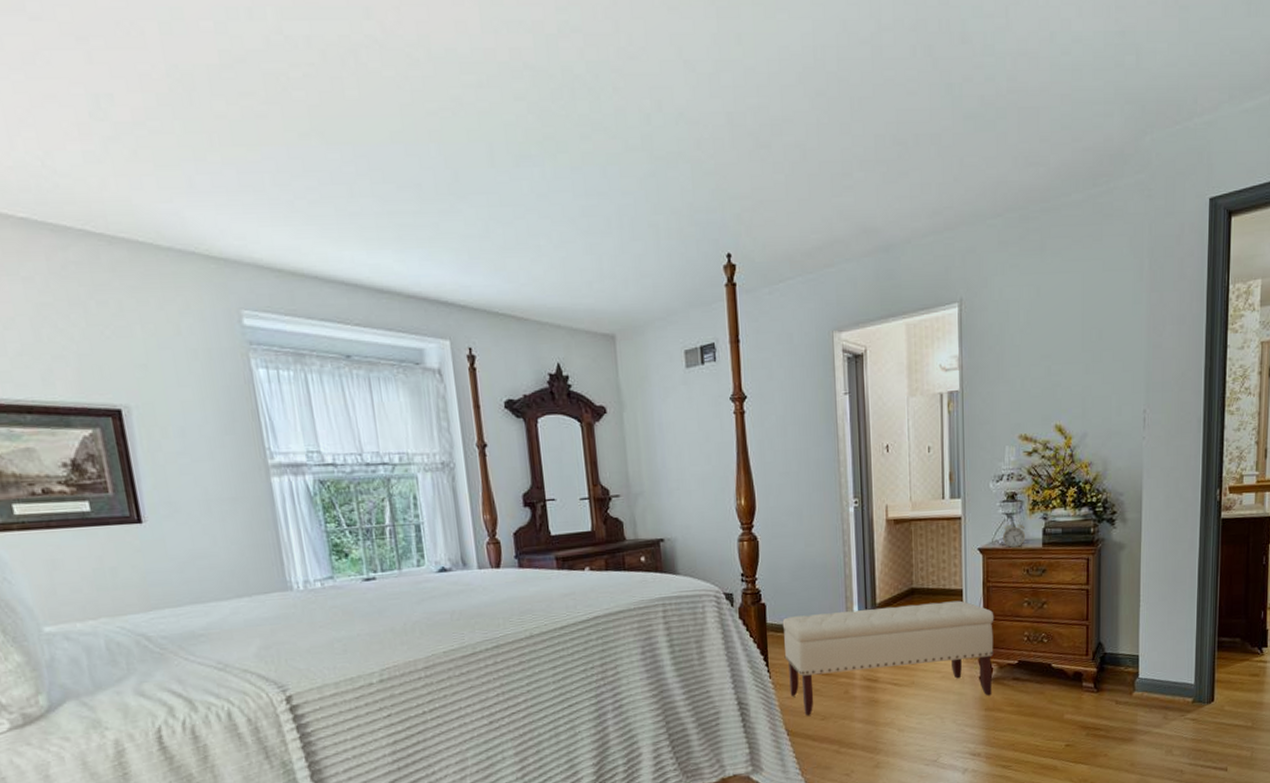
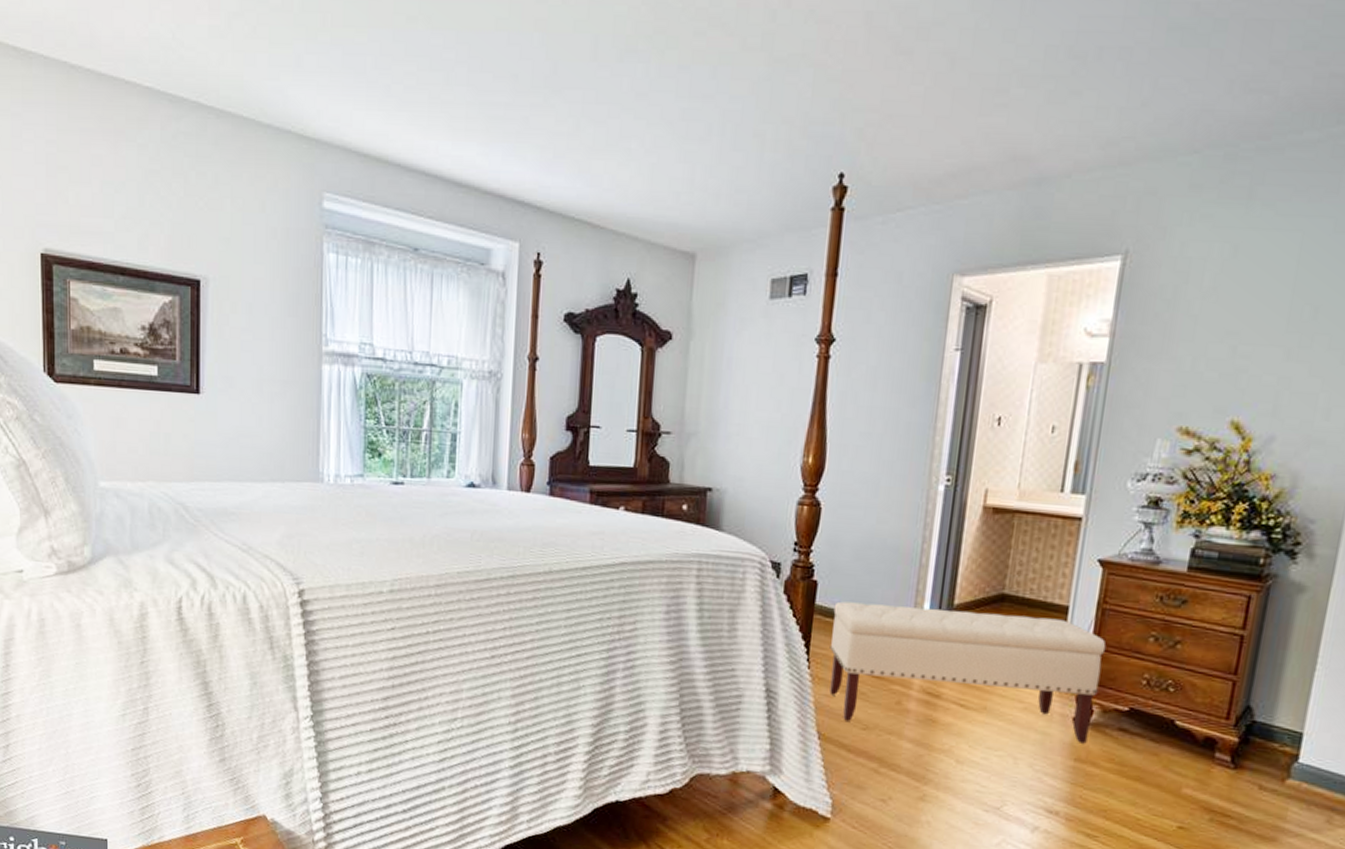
alarm clock: present [1002,519,1026,548] -> none [1133,531,1168,568]

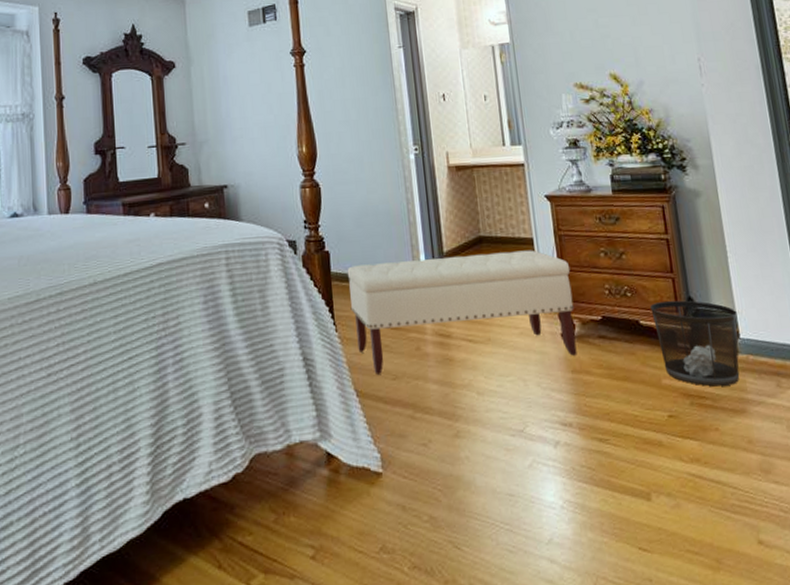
waste bin: none [1190,704,1305,810] -> present [650,300,740,387]

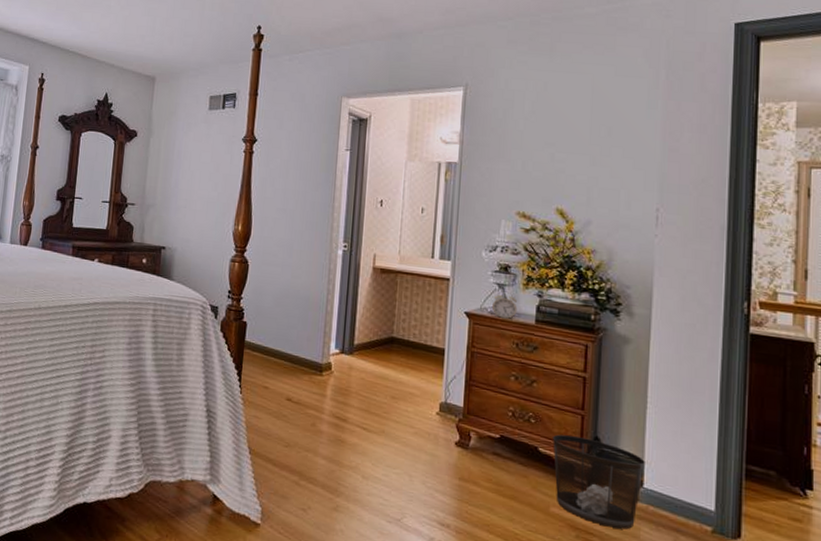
bench: present [347,250,577,375] -> none [257,339,477,465]
alarm clock: none [568,166,594,195] -> present [491,291,518,320]

